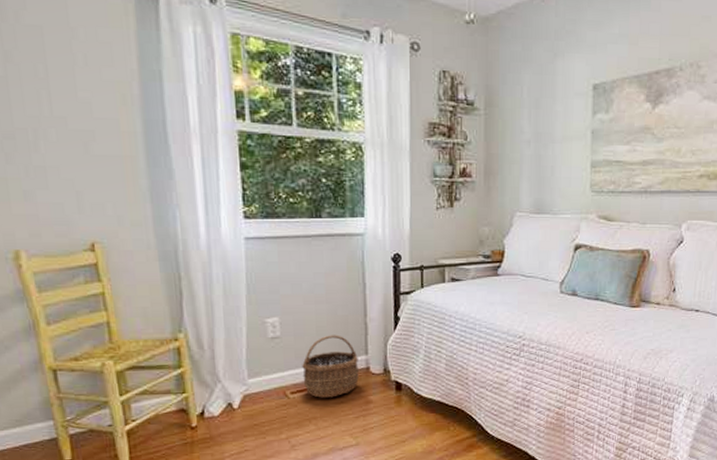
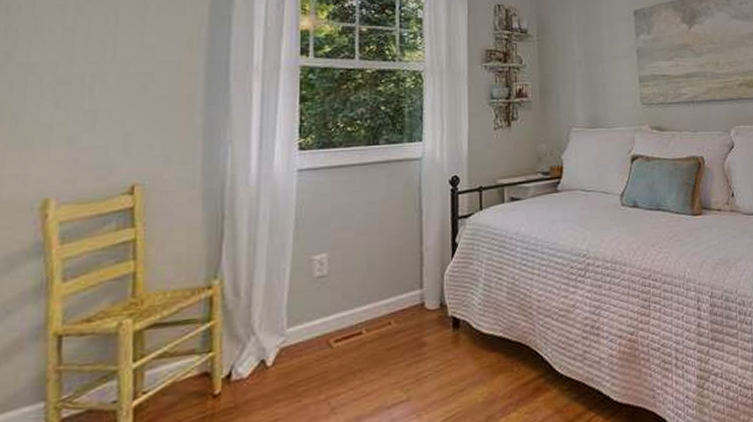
wicker basket: present [302,335,359,398] -> none [349,268,412,345]

